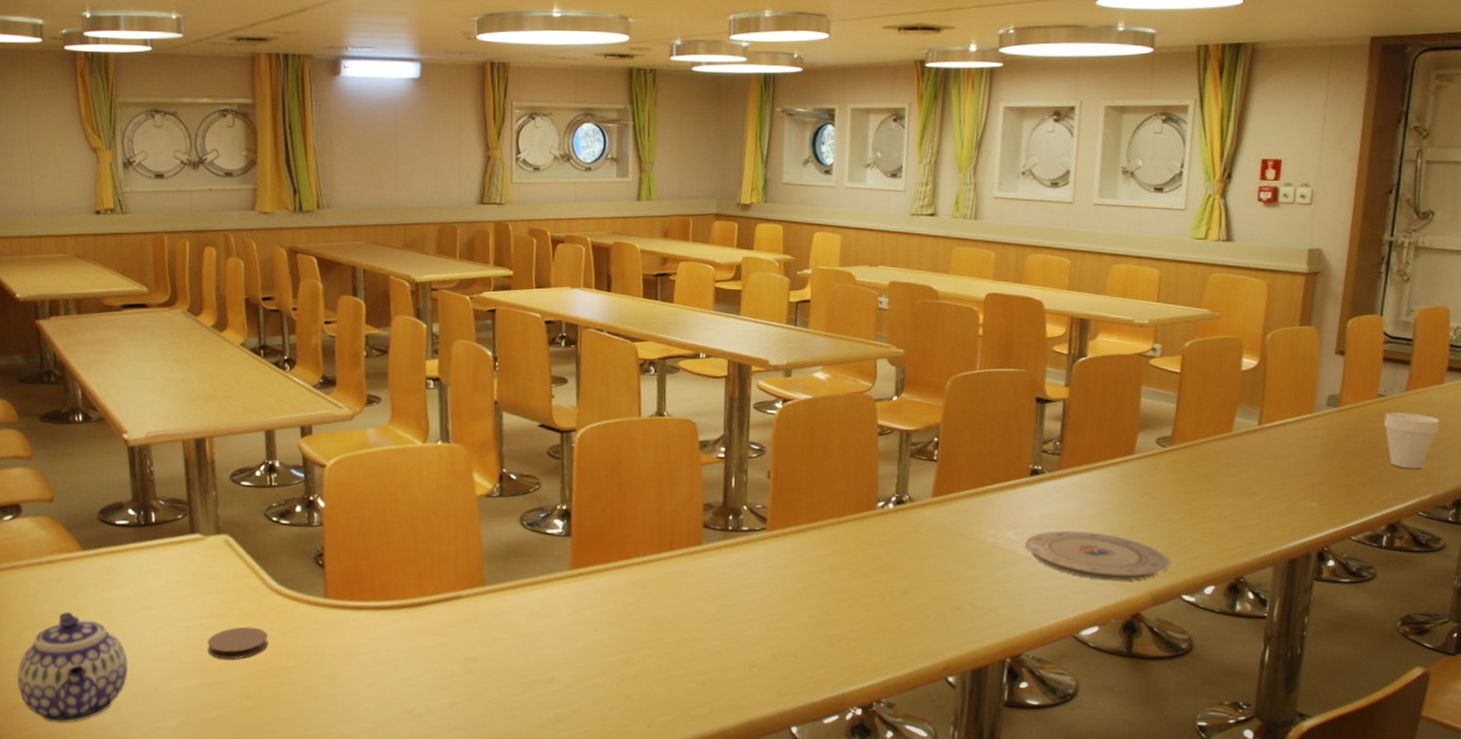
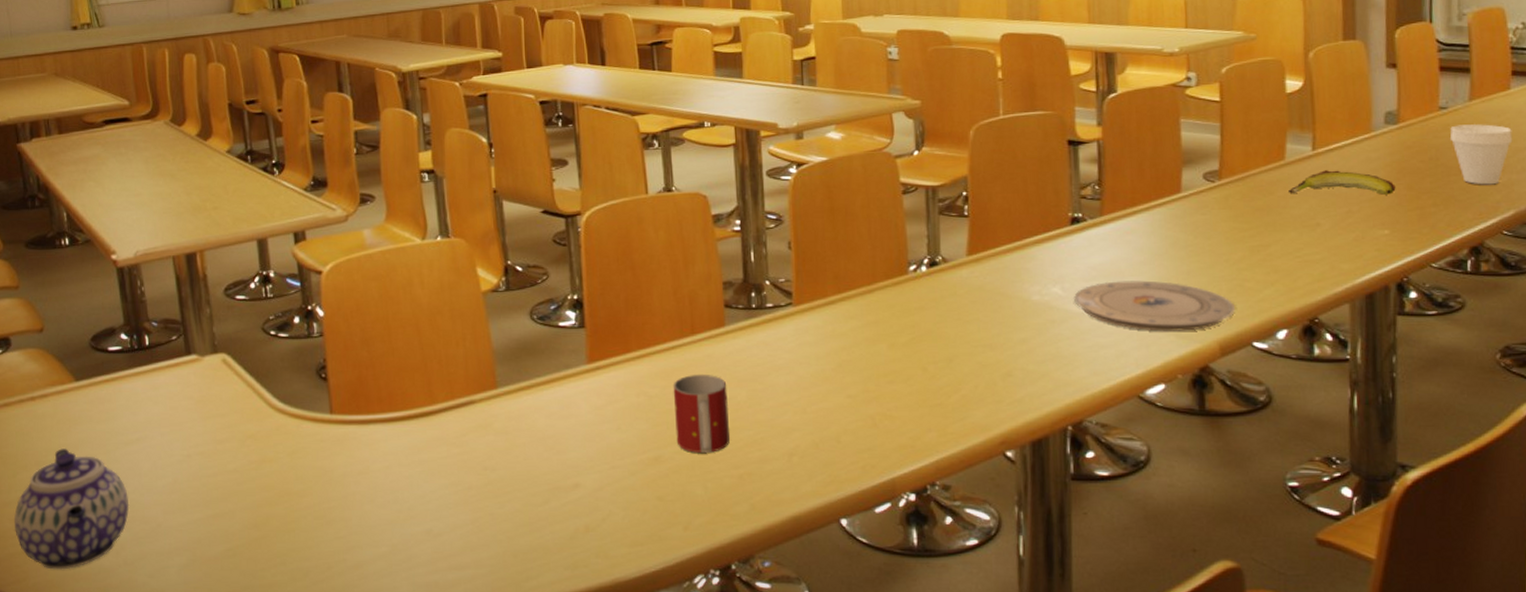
coaster: present [208,626,268,660] -> none [210,451,274,488]
mug: none [647,587,699,659] -> present [673,375,730,453]
banana: none [1232,444,1329,471] -> present [1289,170,1396,195]

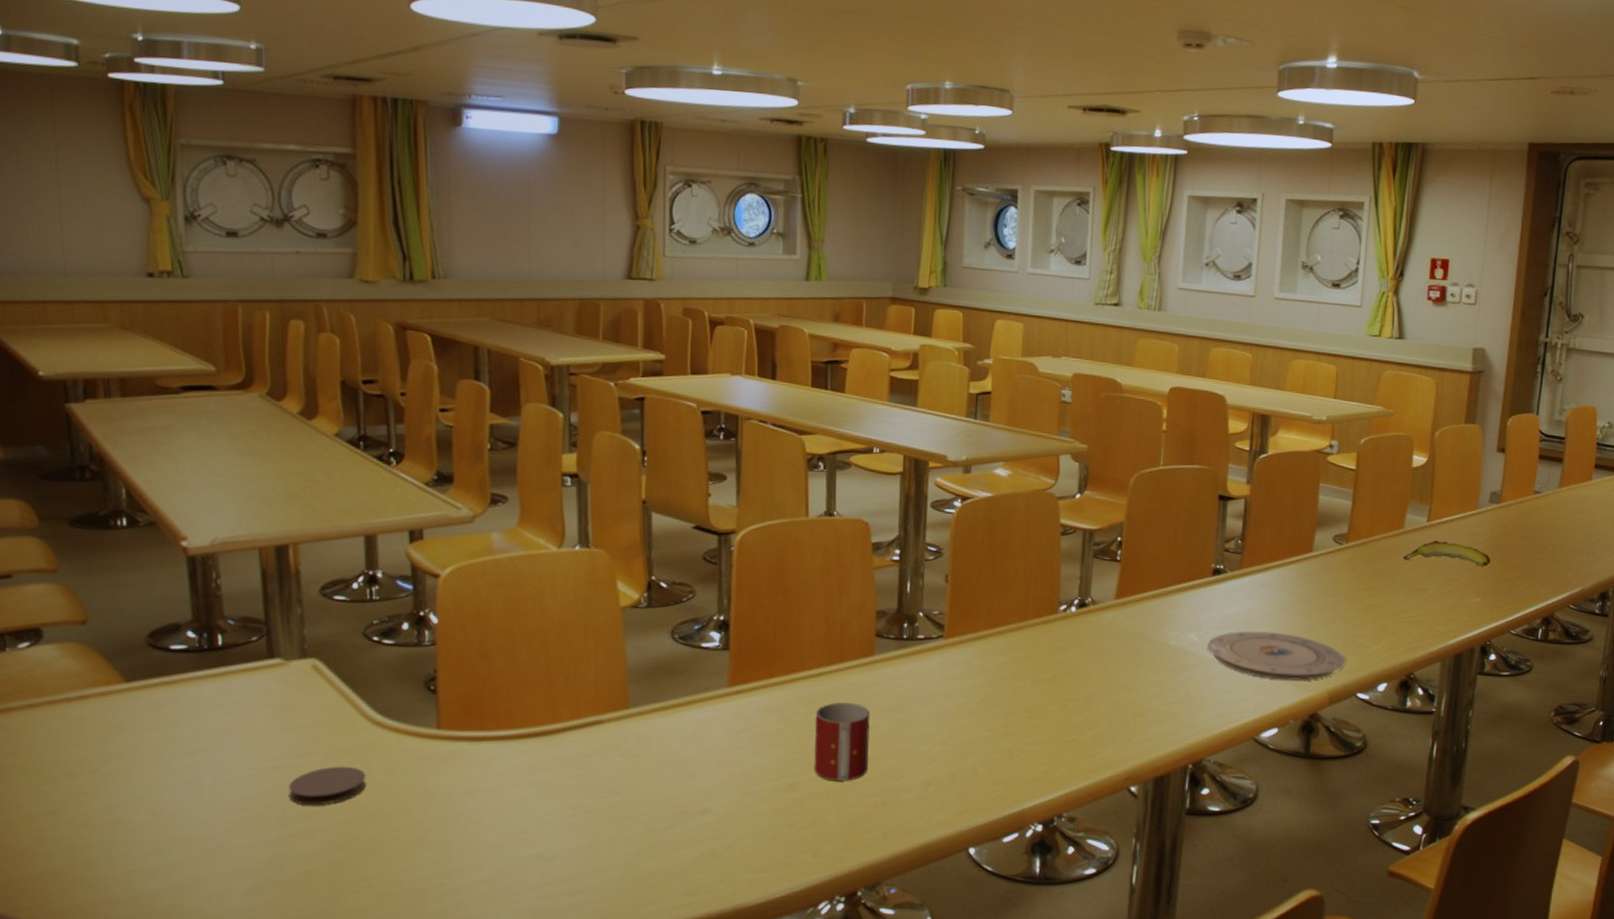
teapot: present [14,448,130,570] -> none [35,757,185,894]
coaster: none [210,451,274,488] -> present [289,766,366,806]
cup: present [1450,124,1513,185] -> none [1540,508,1589,564]

